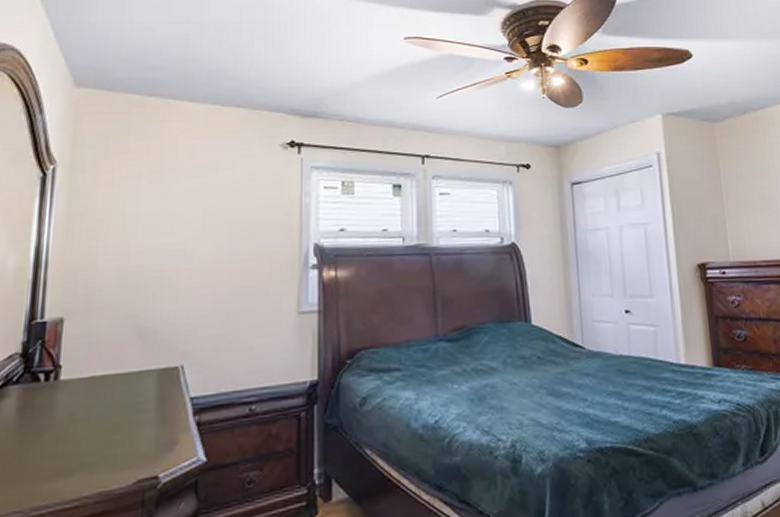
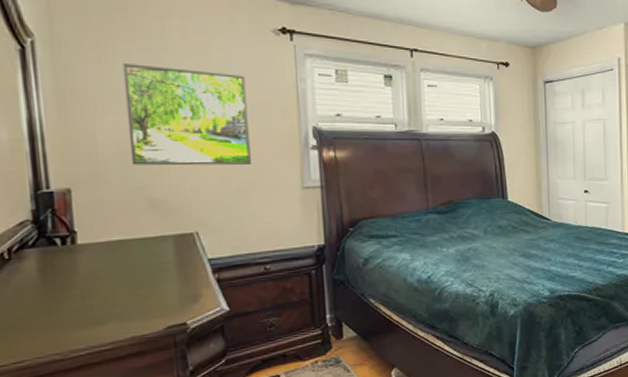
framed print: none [126,185,249,291] -> present [122,64,251,166]

